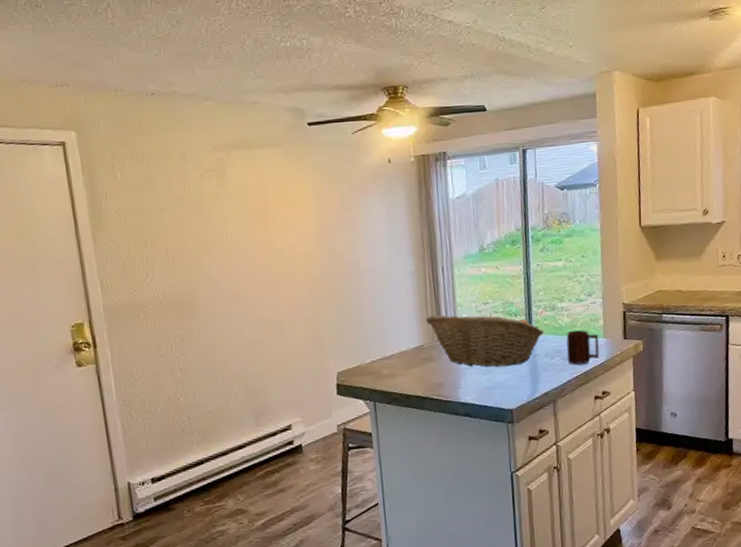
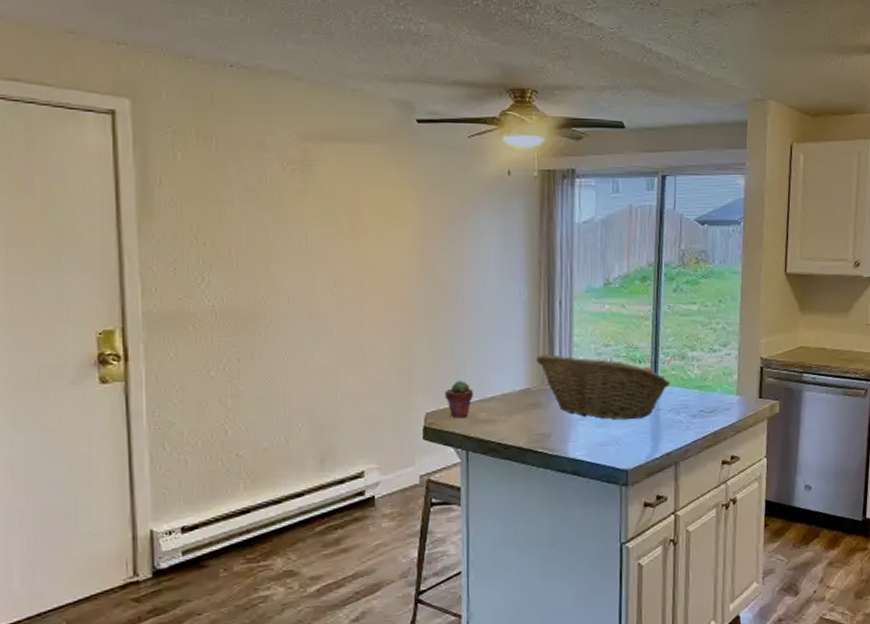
potted succulent: none [351,343,376,375] -> present [444,380,474,418]
mug: present [566,330,600,365] -> none [694,383,732,423]

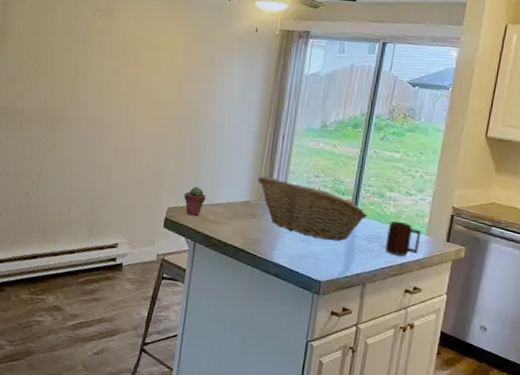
mug: none [694,383,732,423] -> present [385,221,422,256]

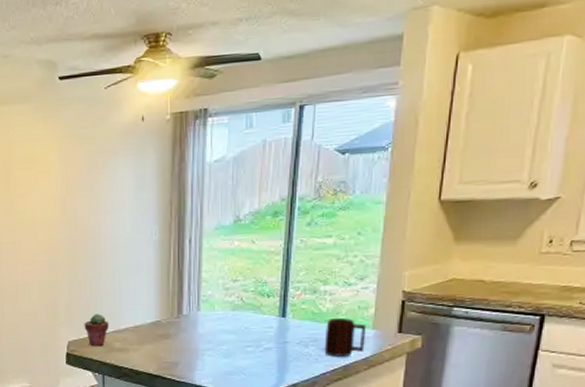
fruit basket: present [258,176,368,241] -> none [166,290,300,352]

